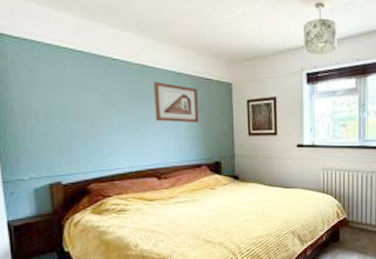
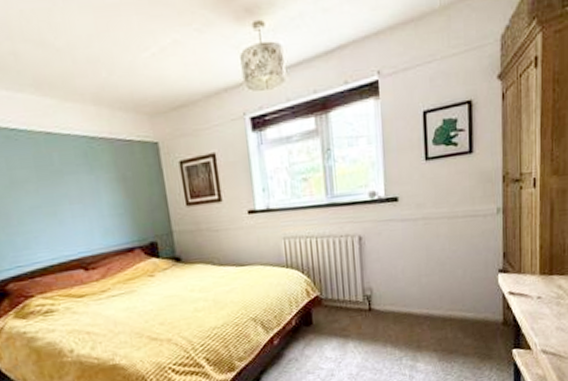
picture frame: present [154,81,198,123] -> none [63,151,124,200]

